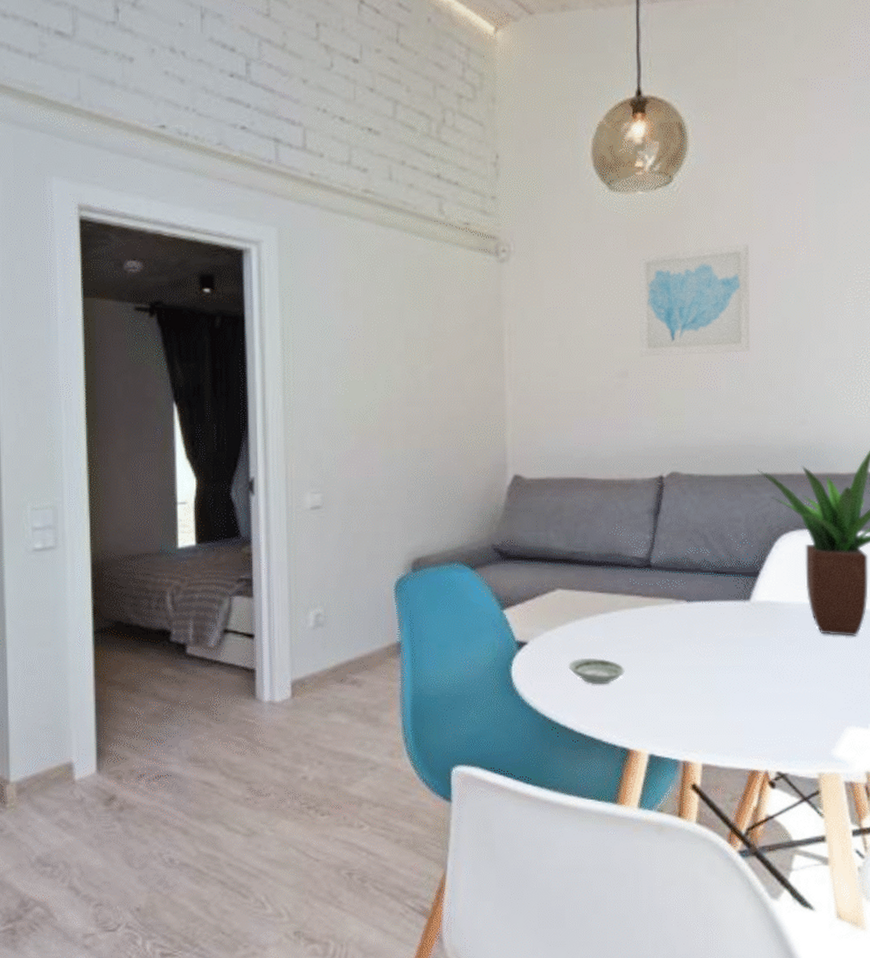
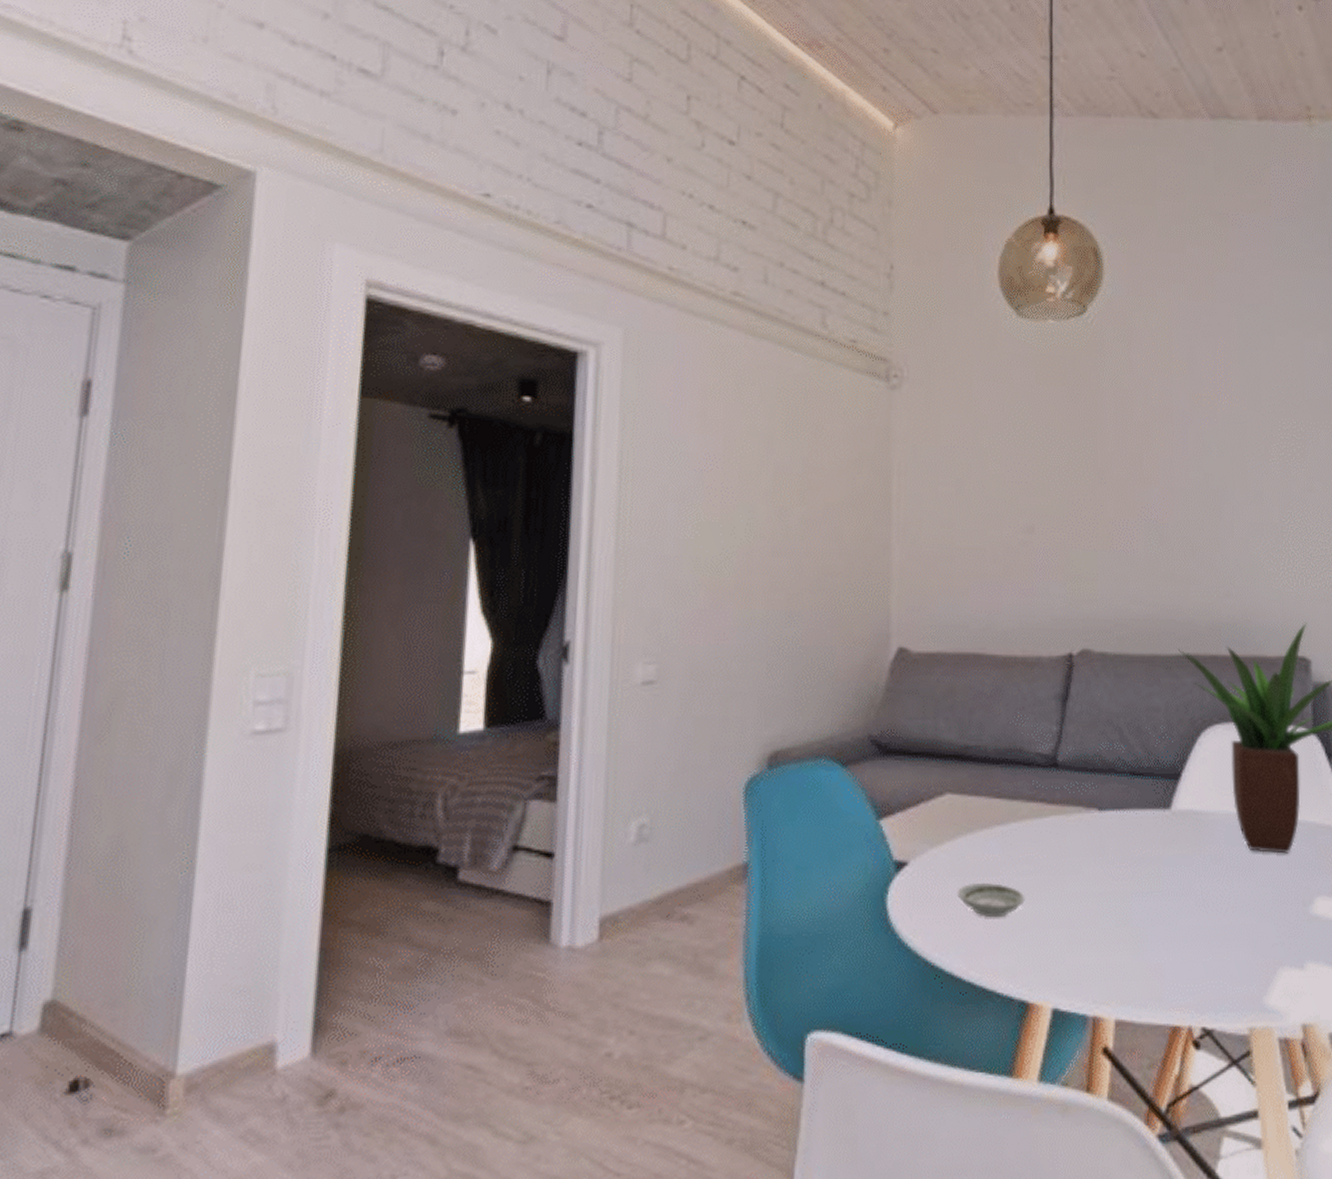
wall art: present [639,243,750,357] -> none [1047,387,1169,512]

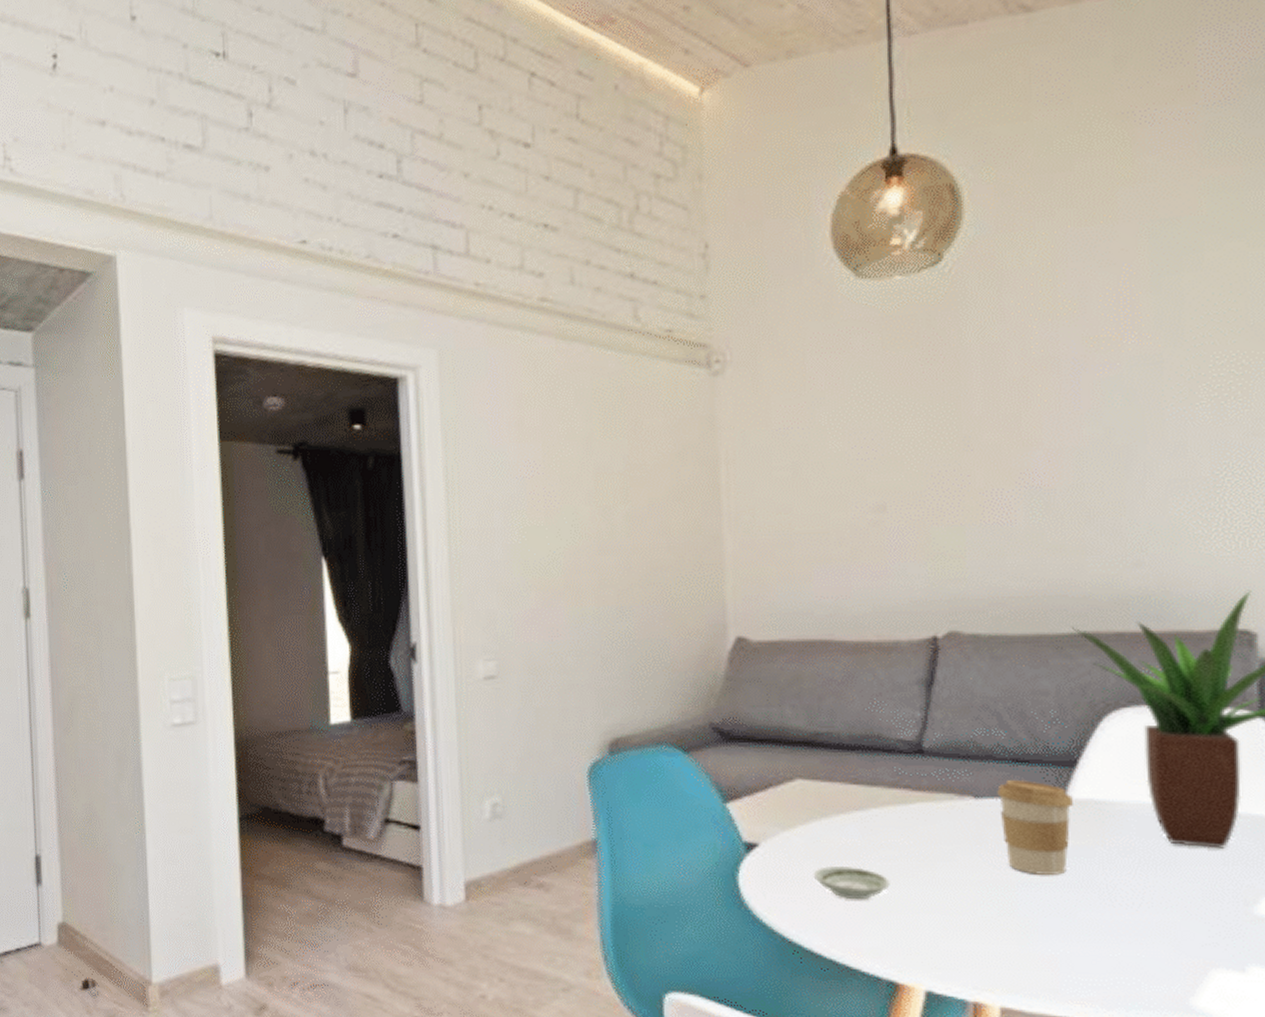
coffee cup: none [1117,793,1177,884] -> present [997,780,1073,875]

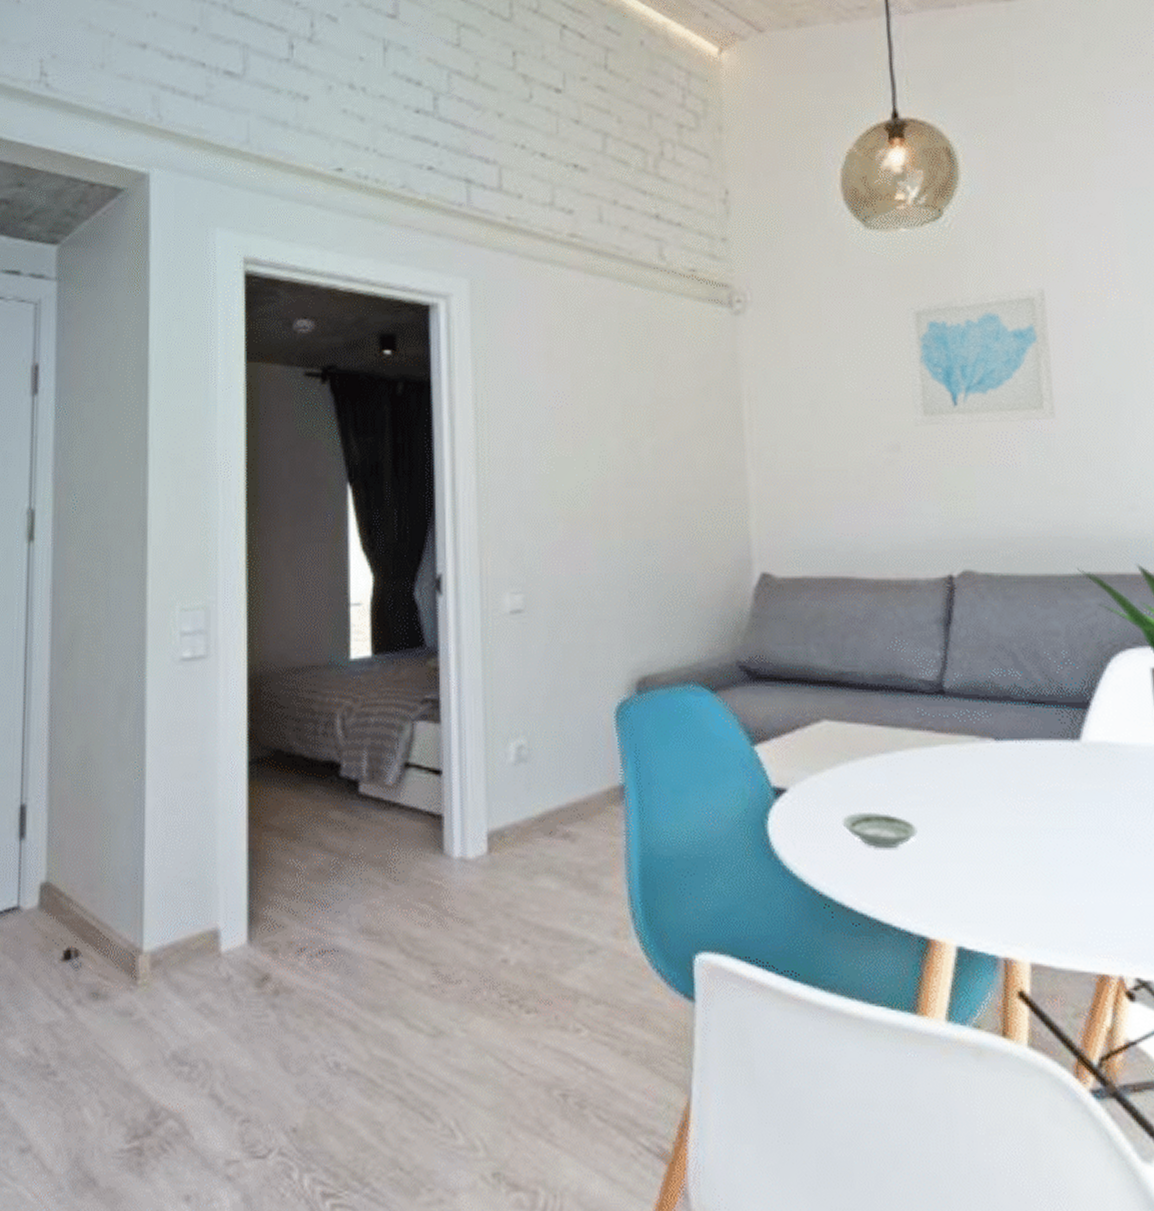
wall art: none [898,333,1057,486] -> present [906,287,1055,427]
coffee cup: present [997,780,1073,875] -> none [1016,722,1088,821]

